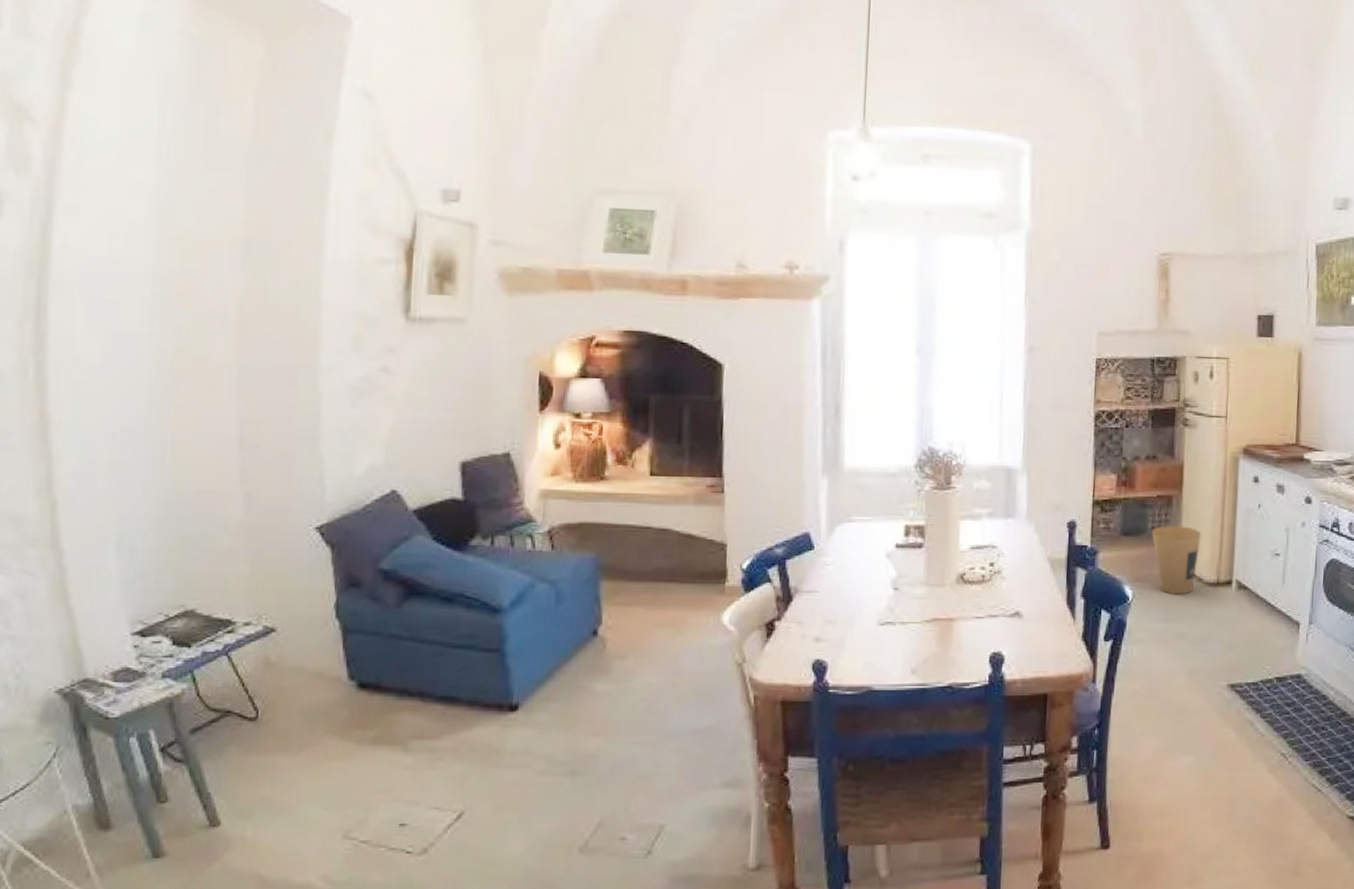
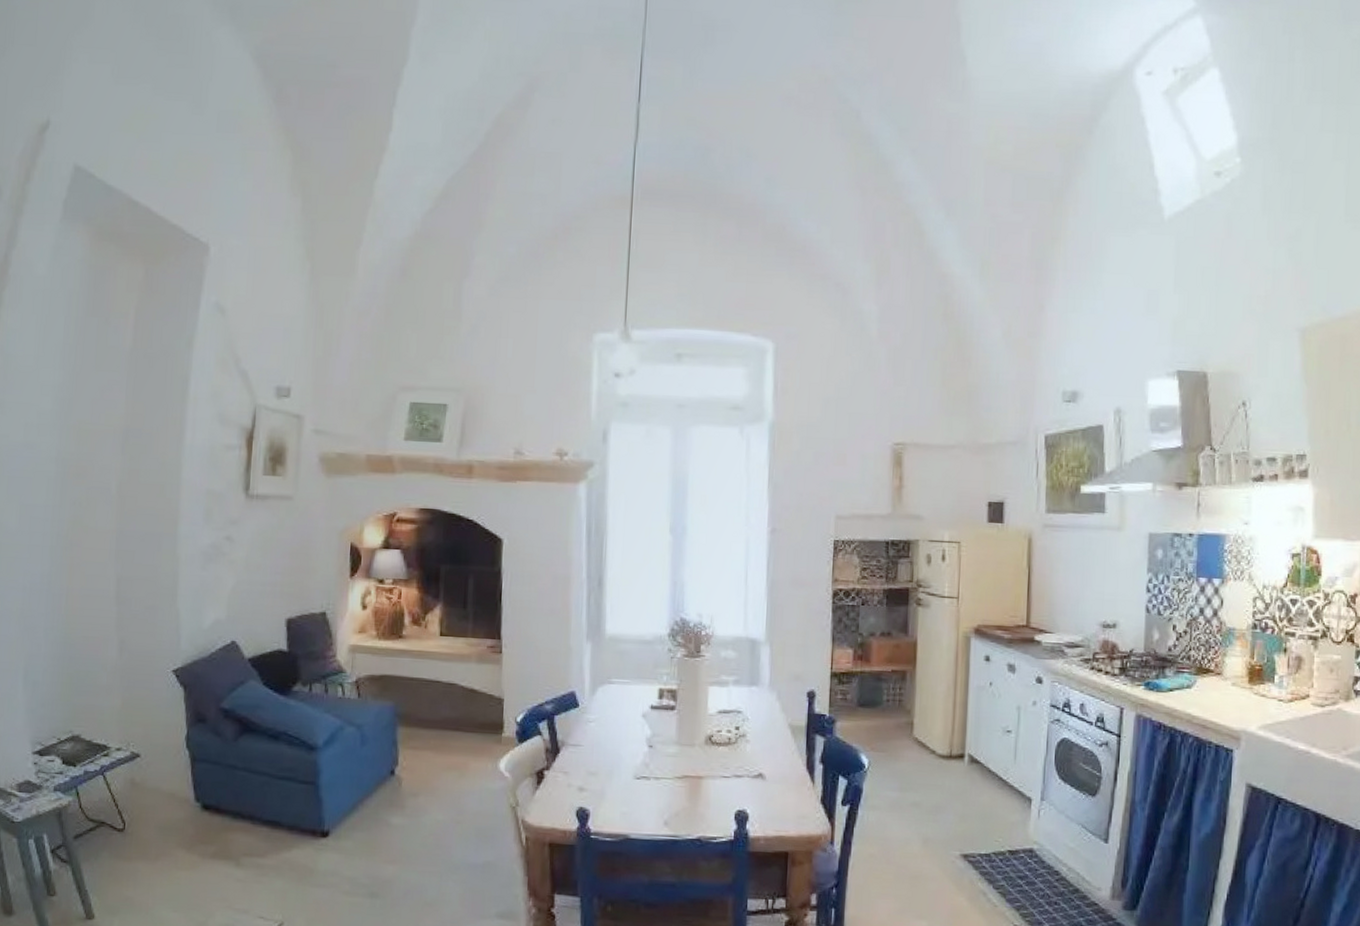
trash can: present [1152,526,1201,595] -> none [887,699,934,766]

